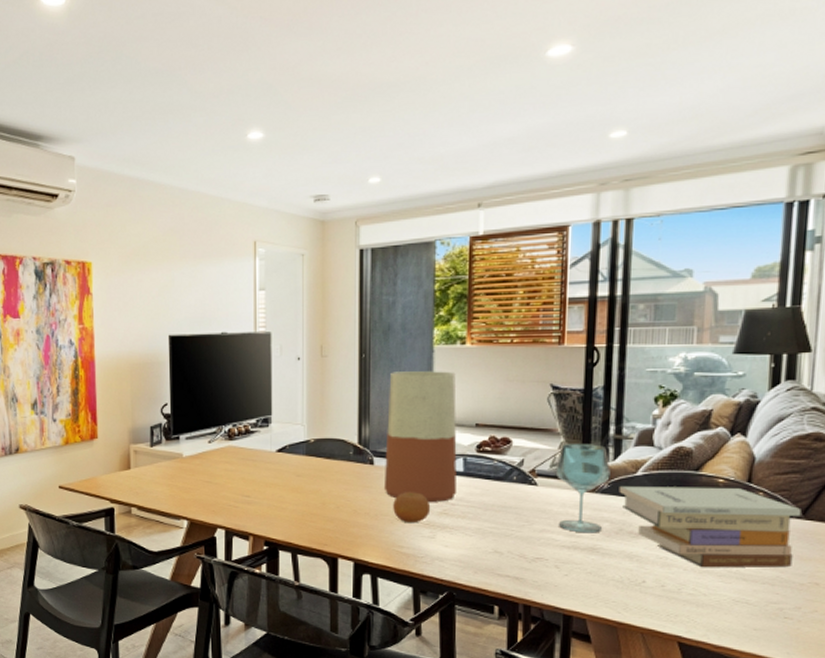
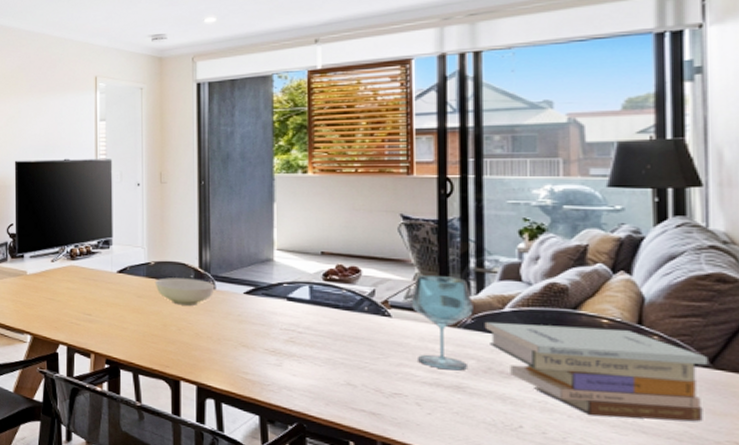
bowl: none [314,455,374,482] -> present [154,278,215,306]
vase: present [383,371,457,502] -> none [226,199,303,329]
fruit: present [393,492,431,524] -> none [236,318,276,350]

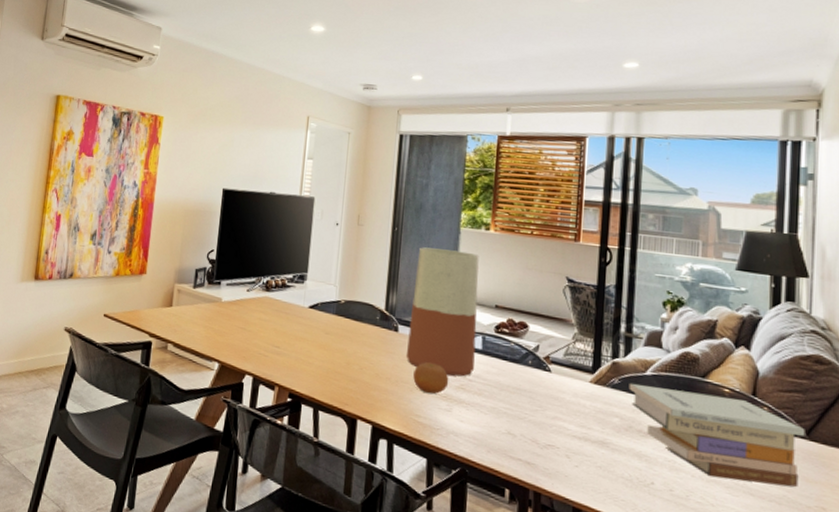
bowl: present [154,278,215,306] -> none [342,317,398,346]
vase: none [226,199,303,329] -> present [406,247,479,376]
fruit: none [236,318,276,350] -> present [413,362,449,394]
wine glass: present [410,274,473,371] -> none [568,334,621,427]

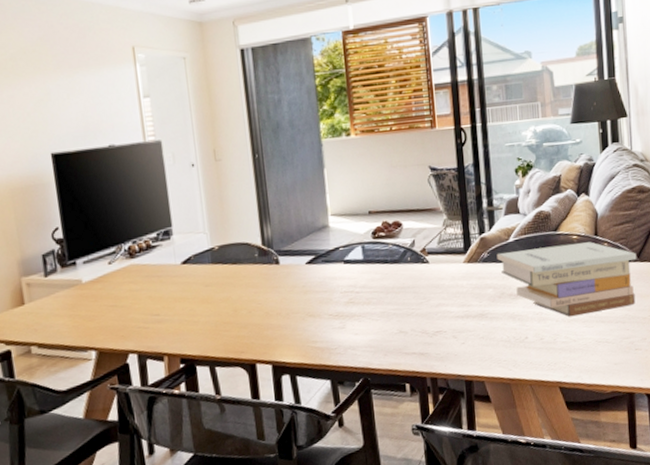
vase: present [406,247,479,376] -> none [284,163,359,294]
fruit: present [413,362,449,394] -> none [302,285,338,317]

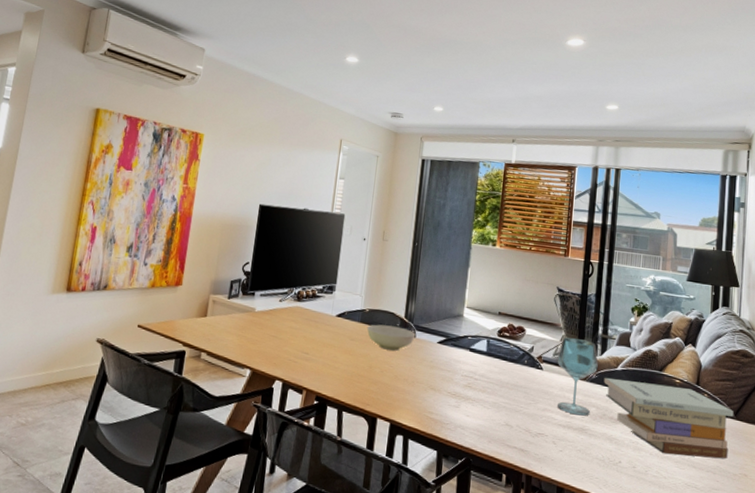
bowl: none [220,257,279,287] -> present [366,324,416,351]
wine glass: none [442,217,488,302] -> present [557,337,598,416]

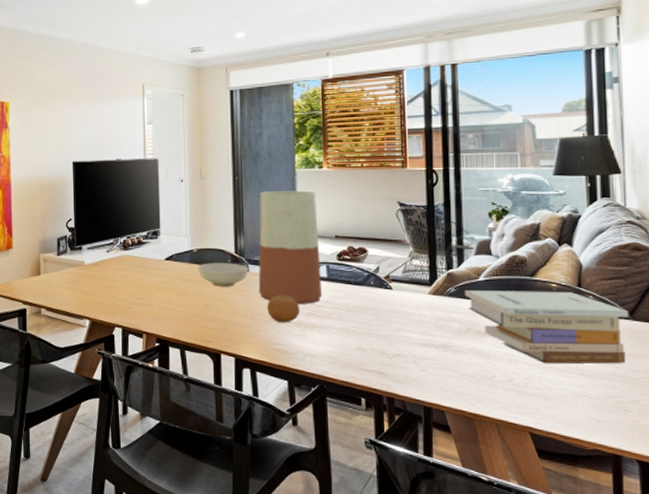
vase: none [421,260,487,376] -> present [258,191,322,304]
fruit: none [427,364,458,393] -> present [267,295,300,323]
wine glass: present [557,337,598,416] -> none [407,252,456,332]

